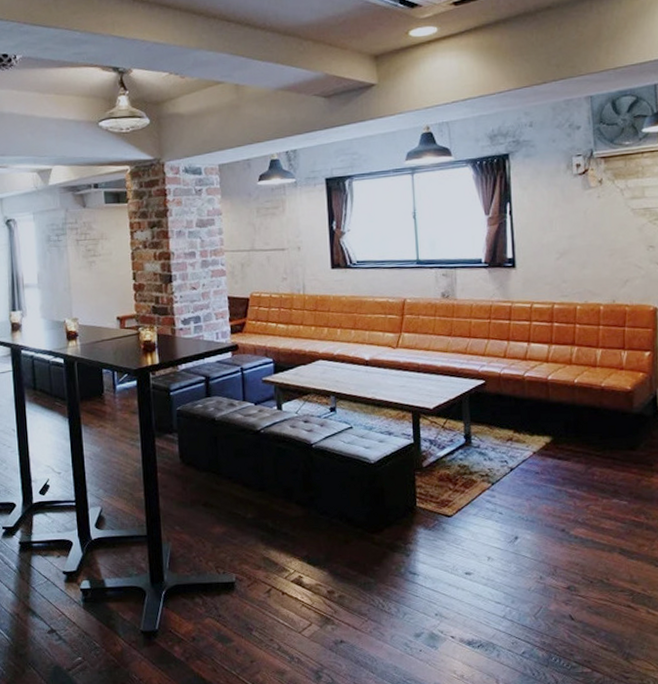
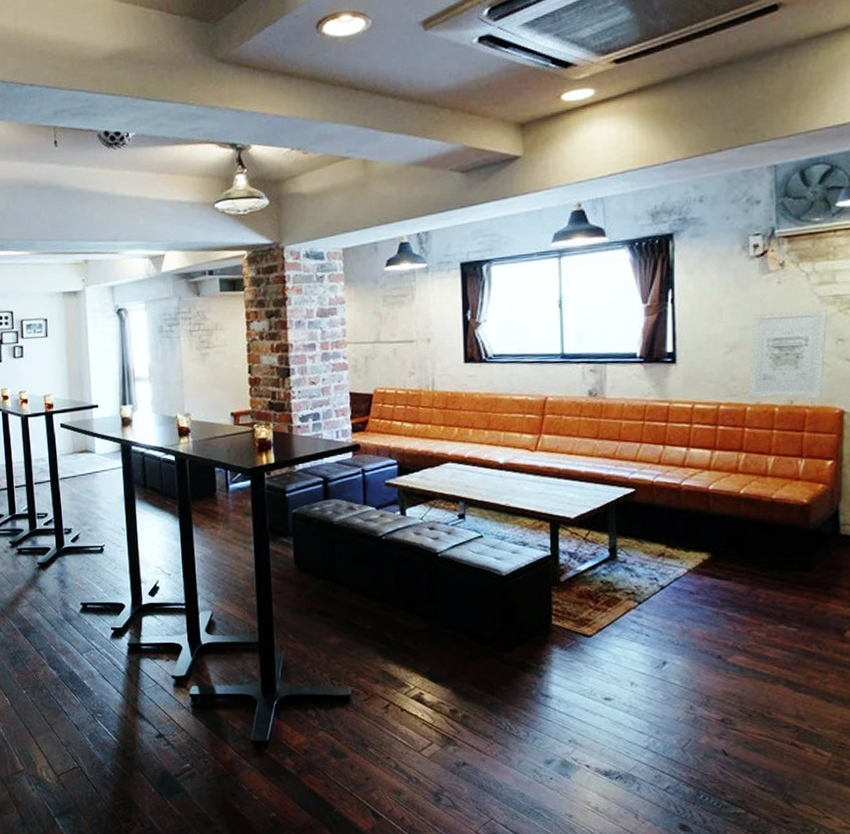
wall art: none [577,220,640,297] -> present [749,309,827,398]

